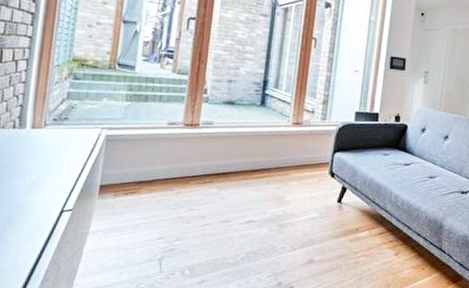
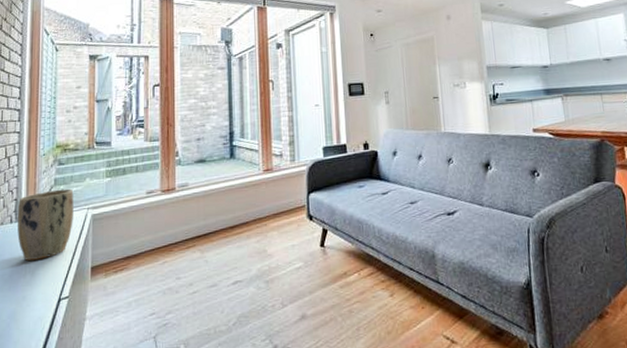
plant pot: none [20,103,88,170] -> present [17,188,74,261]

